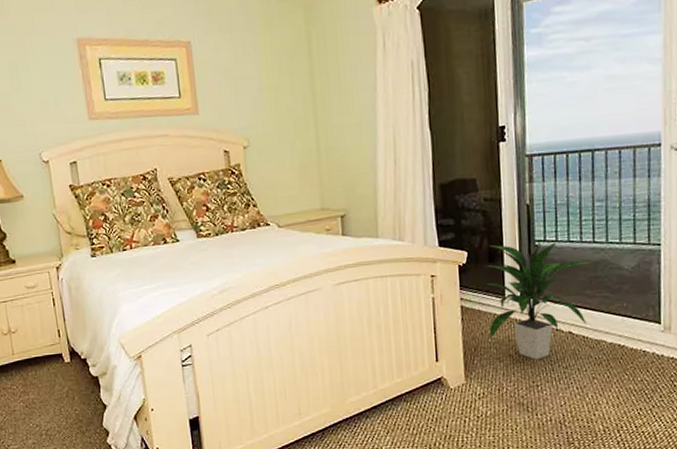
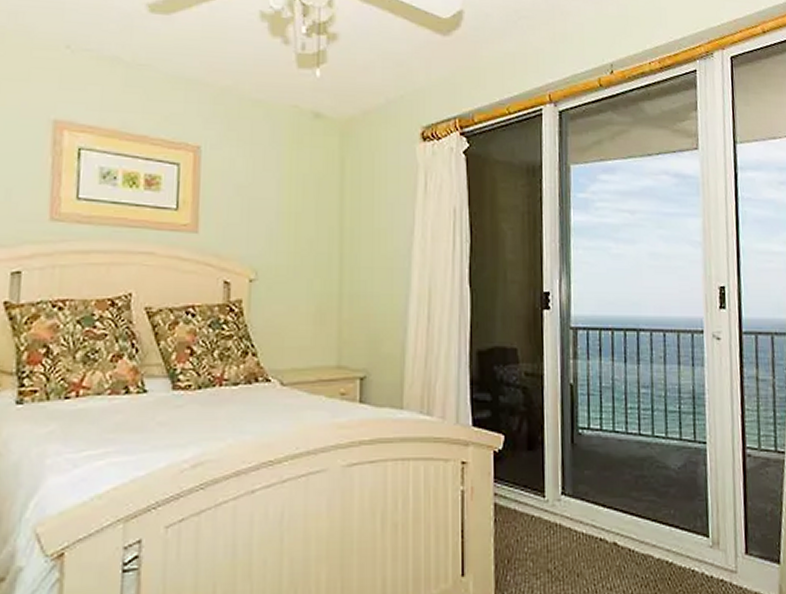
indoor plant: present [487,240,590,360] -> none [525,429,636,578]

